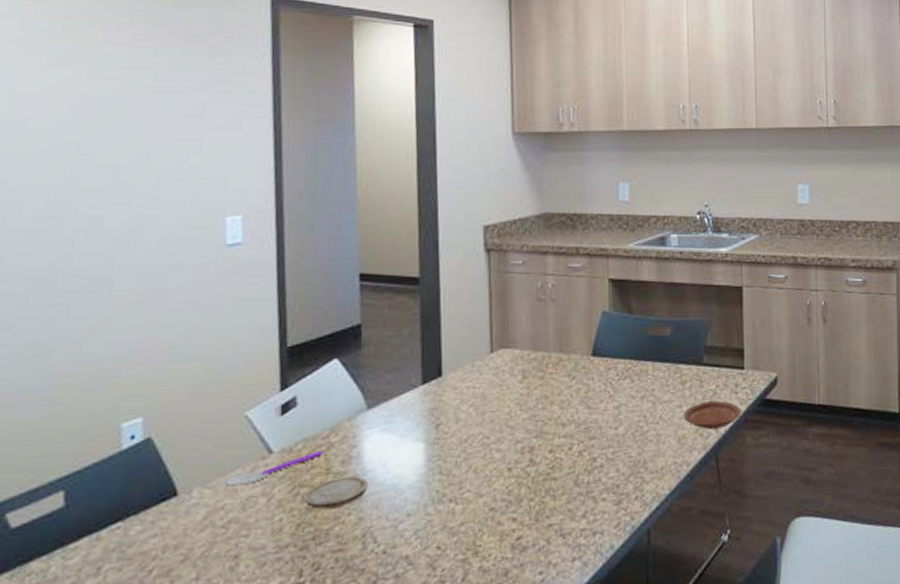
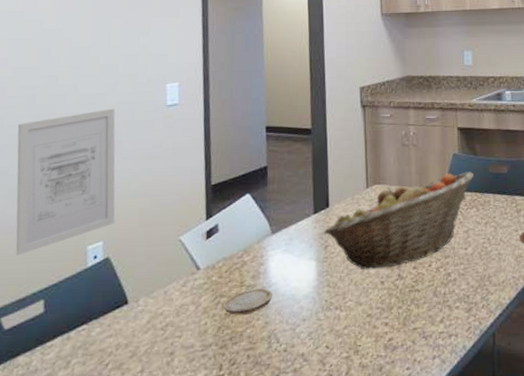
wall art: none [22,247,159,435] -> present [15,108,116,256]
spoon: present [225,452,322,487] -> none [164,268,237,297]
fruit basket: none [434,333,628,453] -> present [323,171,474,270]

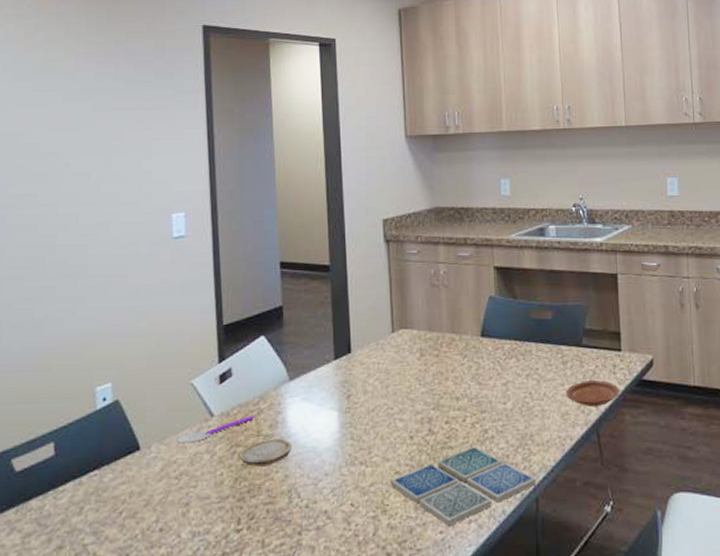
wall art: present [15,108,116,256] -> none [19,239,124,395]
spoon: none [164,268,237,297] -> present [177,416,253,444]
fruit basket: present [323,171,474,270] -> none [345,317,513,422]
drink coaster: none [362,288,493,363] -> present [390,446,536,526]

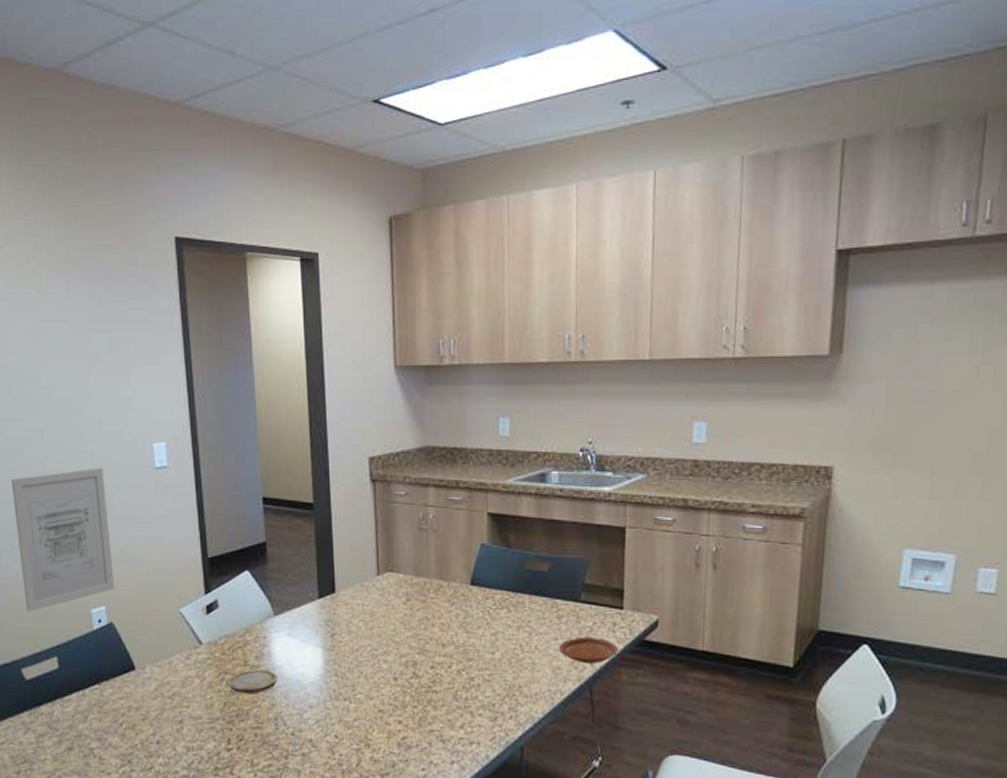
wall art: none [19,239,124,395] -> present [11,467,115,612]
spoon: present [177,416,253,444] -> none [168,647,240,668]
drink coaster: present [390,446,536,526] -> none [374,692,522,765]

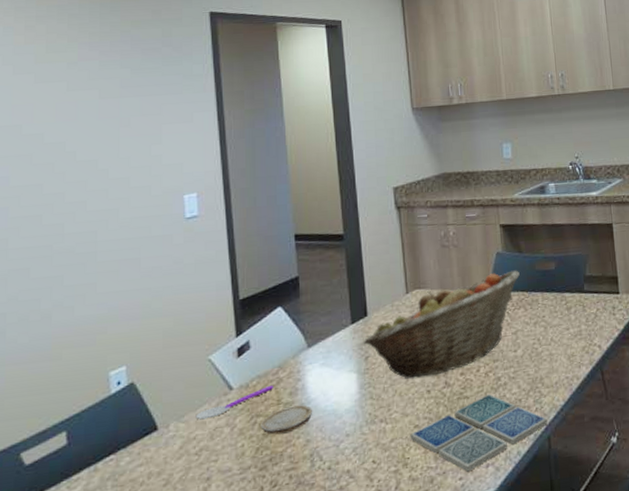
wall art: present [11,467,115,612] -> none [24,224,138,387]
spoon: none [168,647,240,668] -> present [195,386,273,420]
fruit basket: none [329,566,506,664] -> present [363,270,520,379]
drink coaster: none [374,692,522,765] -> present [410,393,548,472]
plate: present [559,636,618,664] -> none [571,322,619,348]

